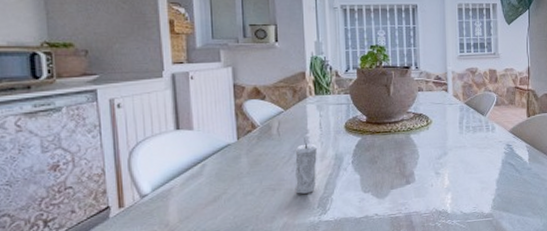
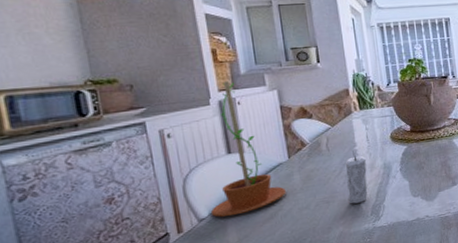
flower pot: none [153,54,232,195] -> present [210,81,286,217]

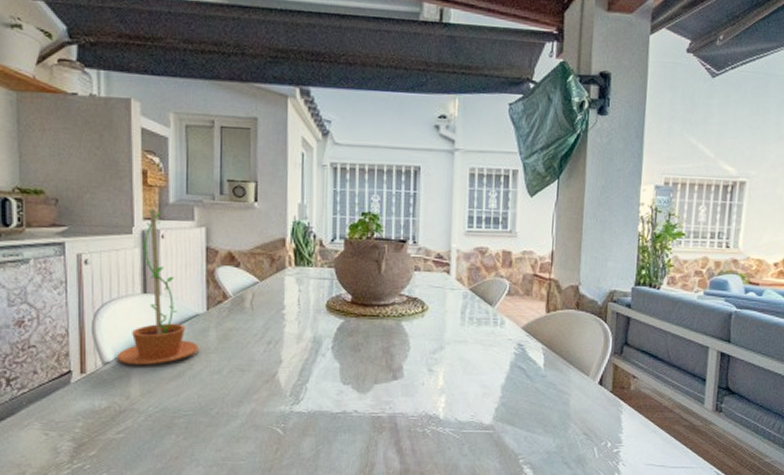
candle: present [345,150,368,204] -> none [266,314,294,378]

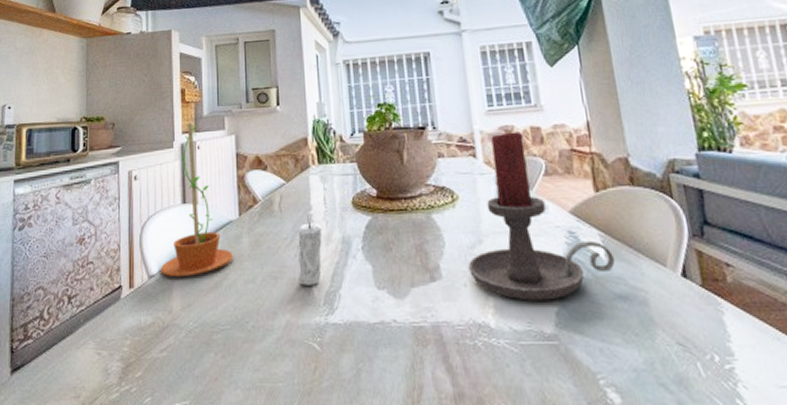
candle: none [266,314,294,378] -> present [297,215,323,286]
candle holder: none [428,253,551,399] -> present [469,131,616,301]

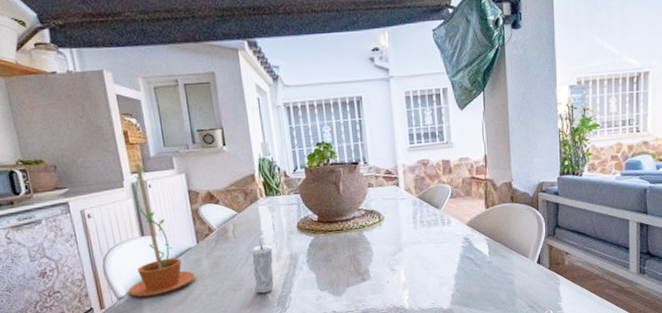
candle holder: present [469,131,616,301] -> none [391,164,495,289]

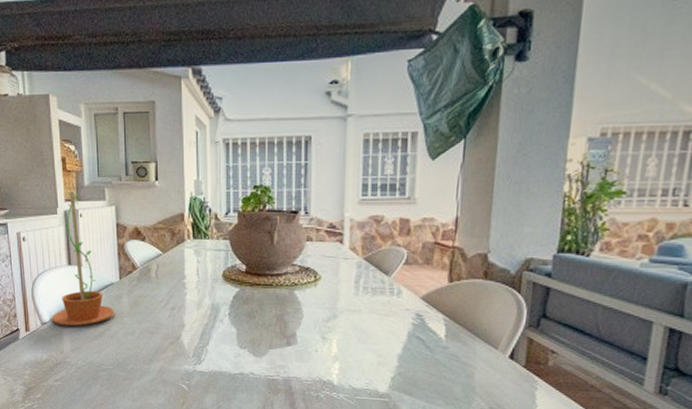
candle: present [251,239,274,293] -> none [171,283,194,341]

